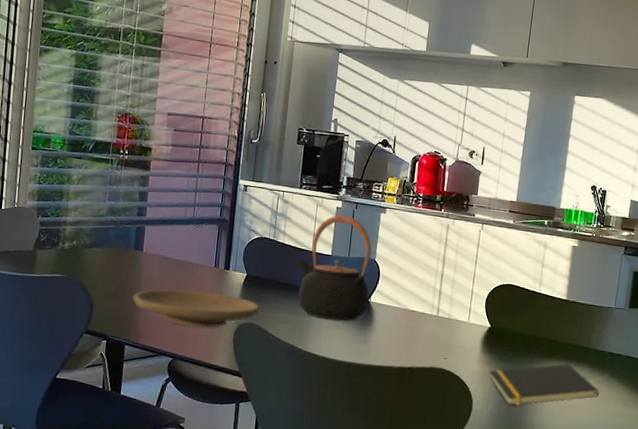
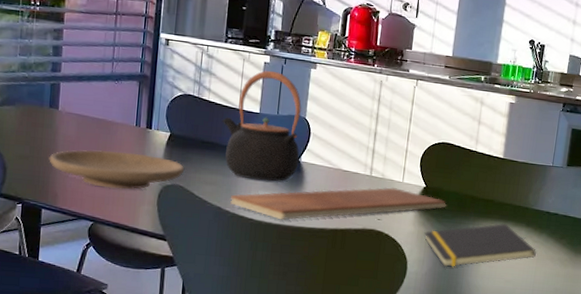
chopping board: none [302,327,511,359] -> present [230,187,446,221]

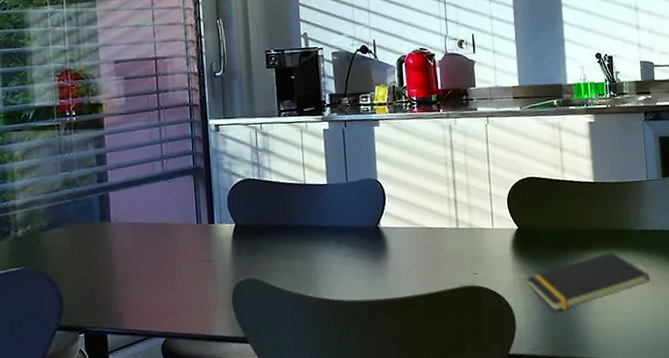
plate: present [49,149,185,190] -> none [107,252,257,298]
teapot: present [222,70,302,181] -> none [288,136,379,257]
chopping board: present [230,187,446,221] -> none [311,236,544,296]

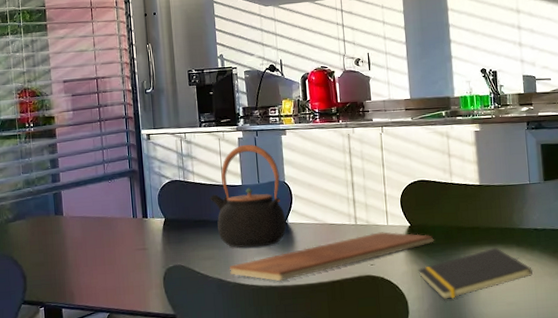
teapot: none [288,136,379,257] -> present [209,144,287,248]
chopping board: none [311,236,544,296] -> present [230,232,434,282]

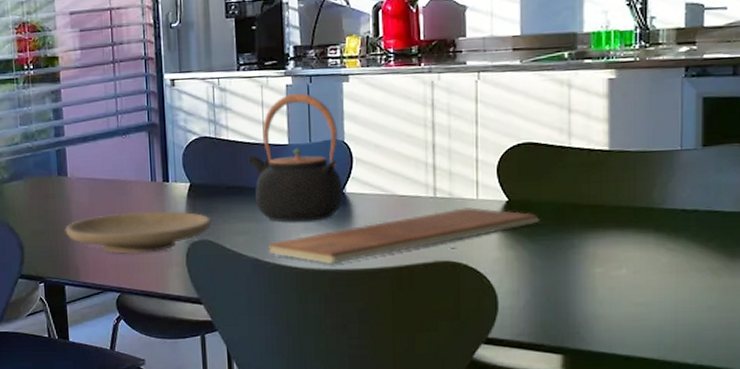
plate: none [61,242,183,279] -> present [65,210,212,254]
notepad: present [418,247,533,299] -> none [514,232,675,295]

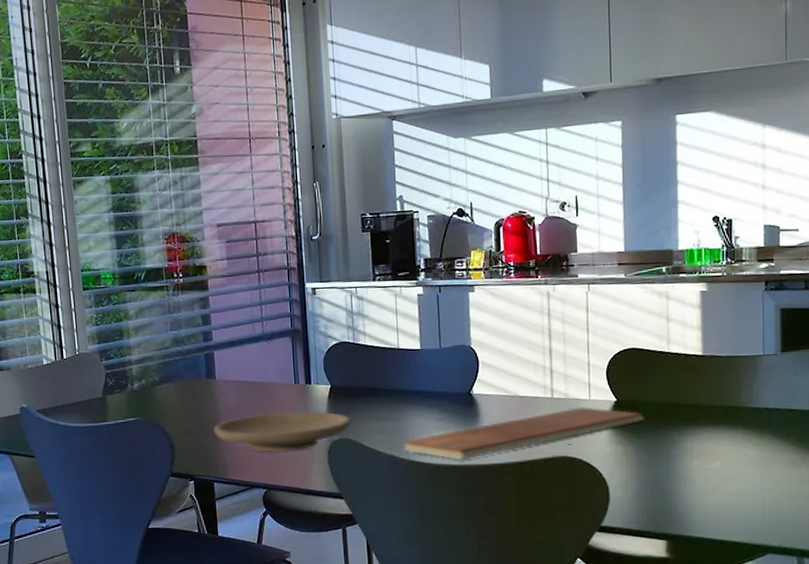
teapot: present [246,93,344,222] -> none [382,301,471,421]

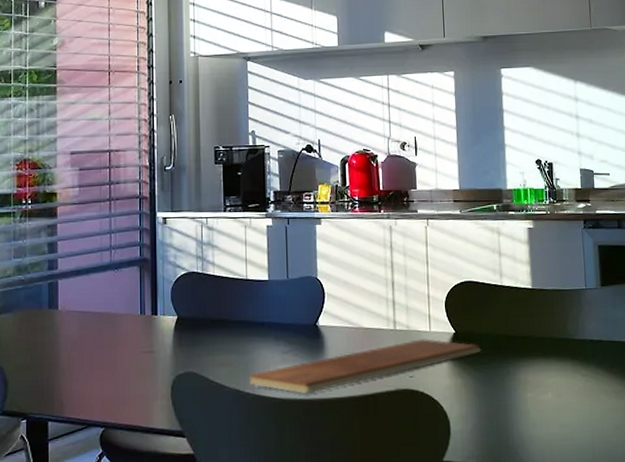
plate: present [213,411,351,452] -> none [52,343,197,387]

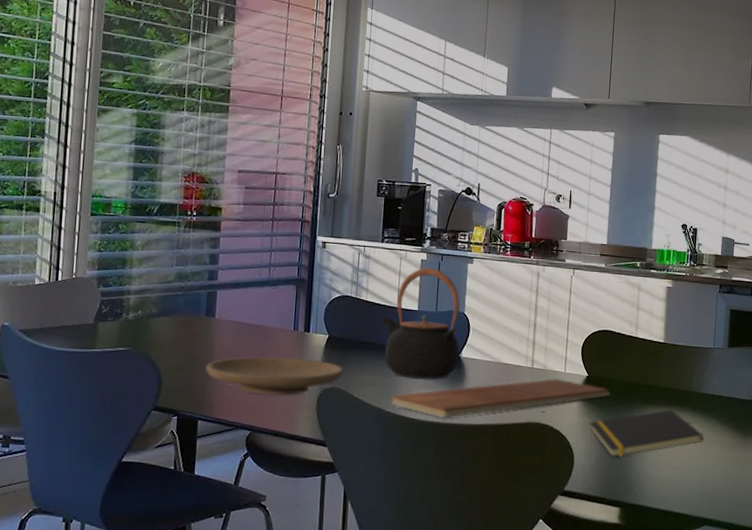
plate: none [52,343,197,387] -> present [205,356,344,395]
teapot: none [230,233,317,354] -> present [380,267,461,379]
notepad: none [462,360,588,419] -> present [589,409,705,457]

